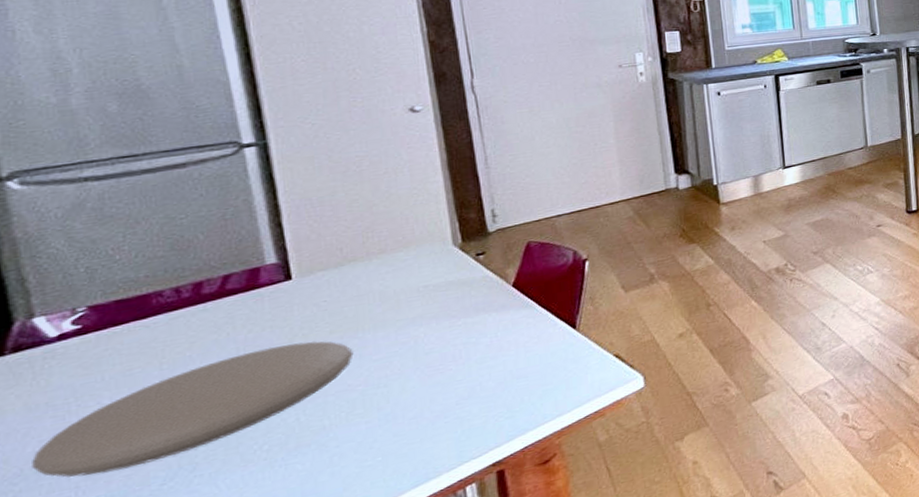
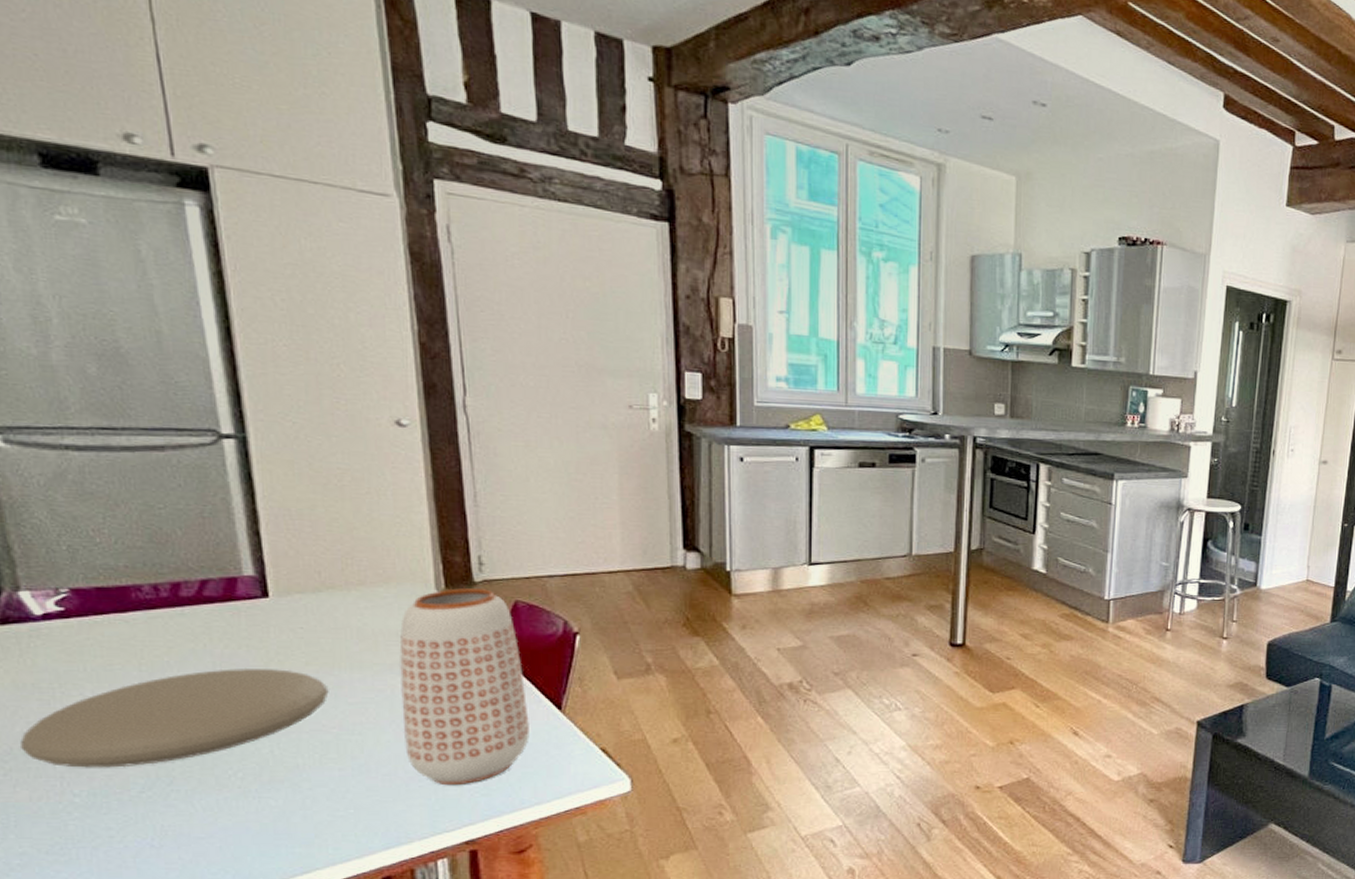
vase: none [420,236,548,417] -> present [399,588,531,786]

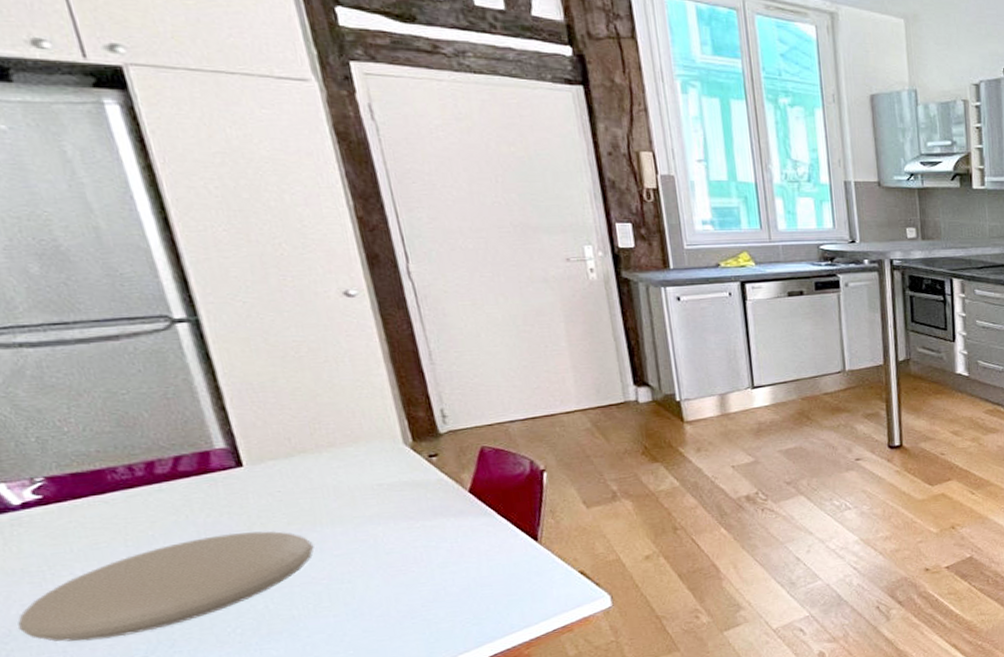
vase: present [399,588,531,786] -> none [374,439,511,620]

